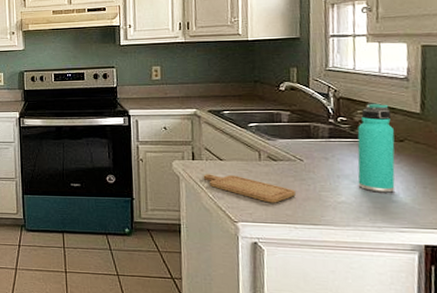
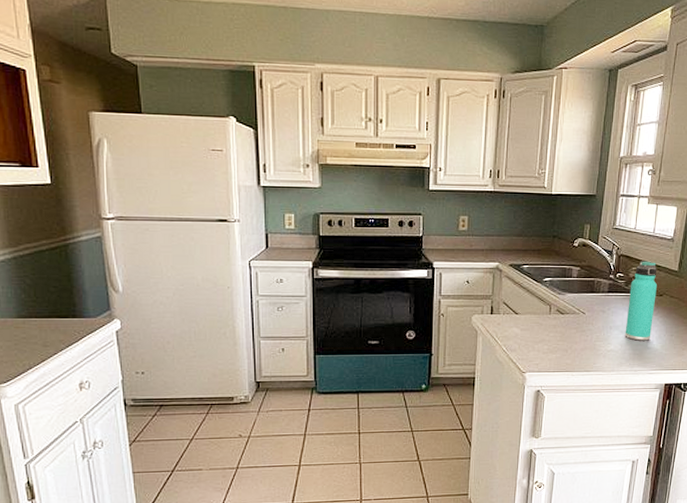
chopping board: present [203,174,296,203] -> none [499,328,576,354]

